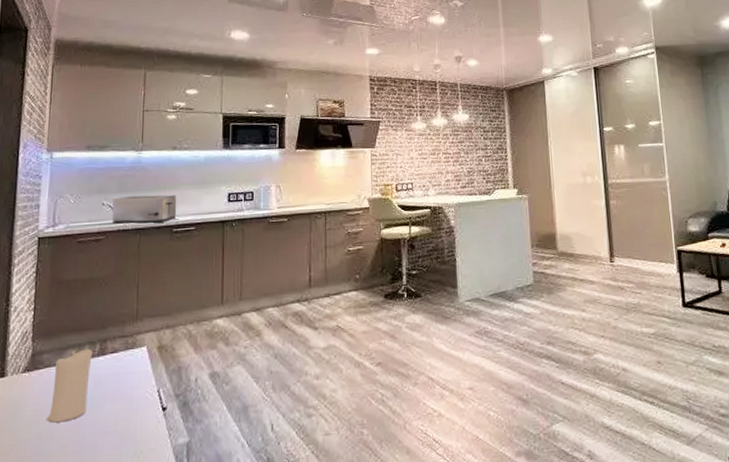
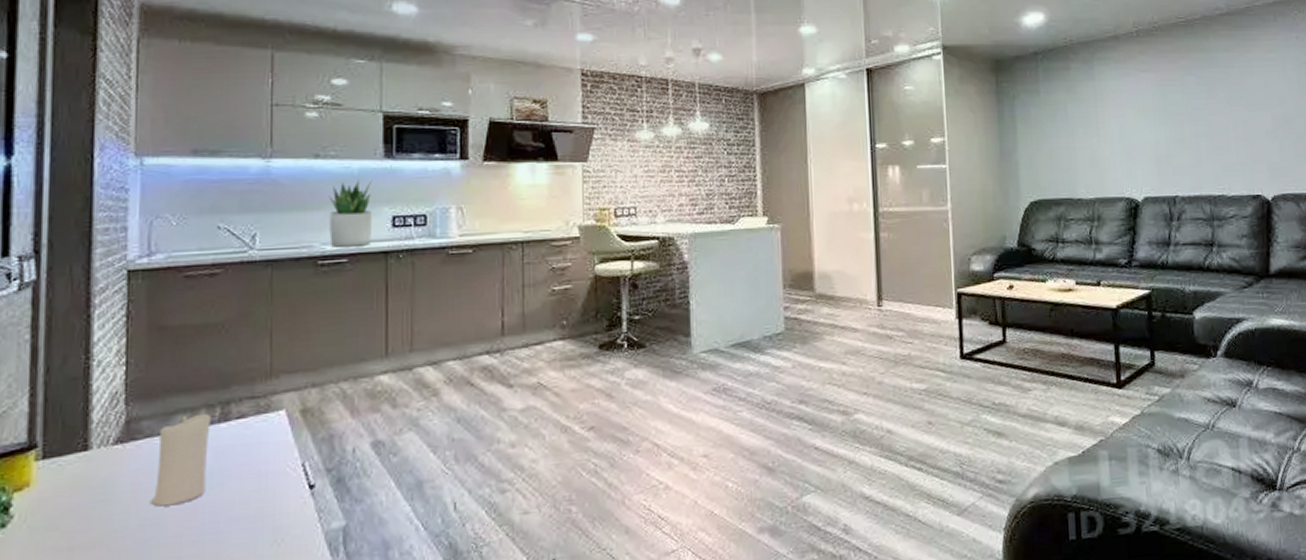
toaster: present [112,194,177,224] -> none [232,216,322,254]
planter: none [182,166,214,218] -> present [328,180,373,247]

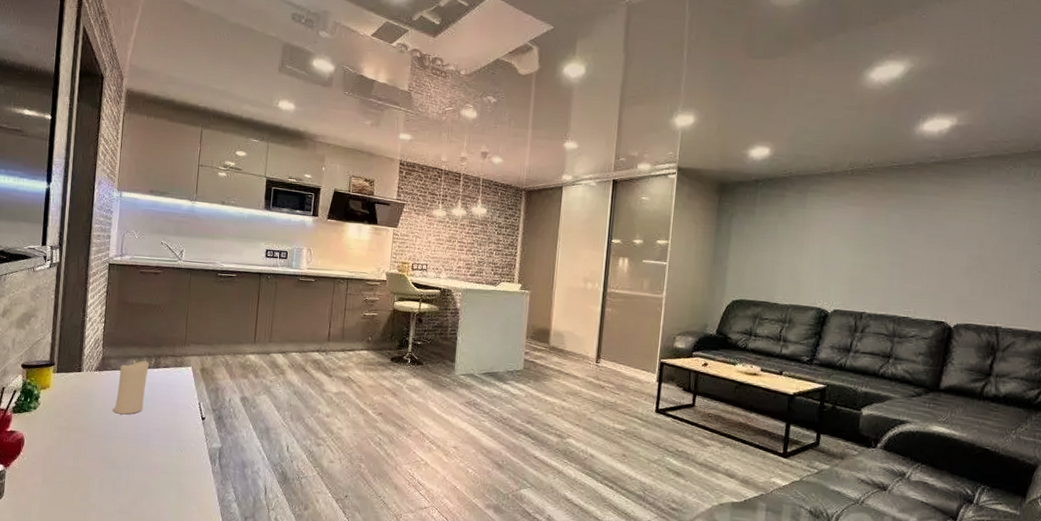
planter: present [328,180,373,247] -> none [226,223,256,268]

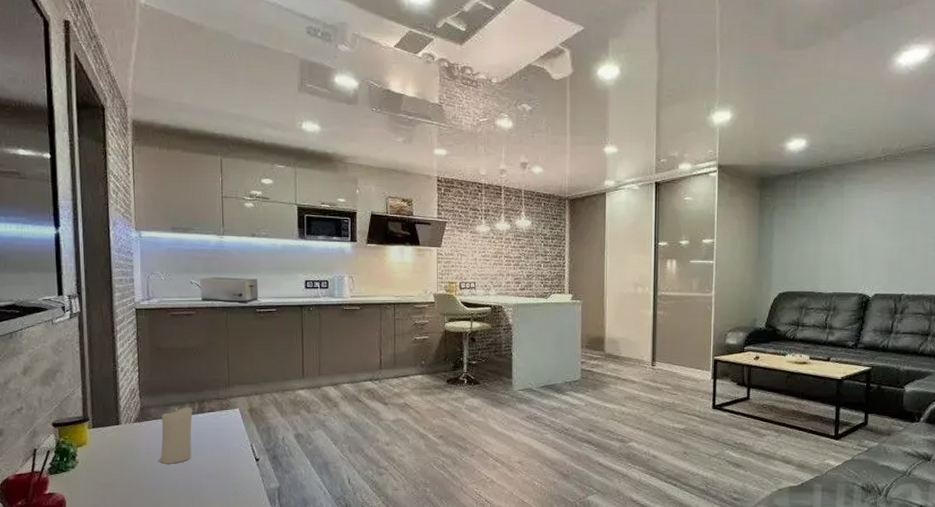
toaster: none [168,239,222,266] -> present [200,277,259,303]

